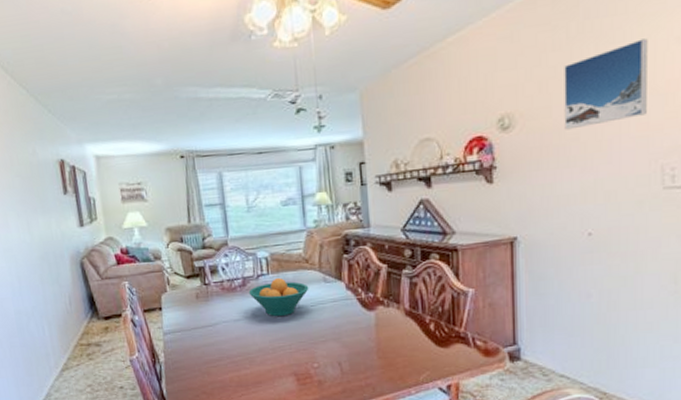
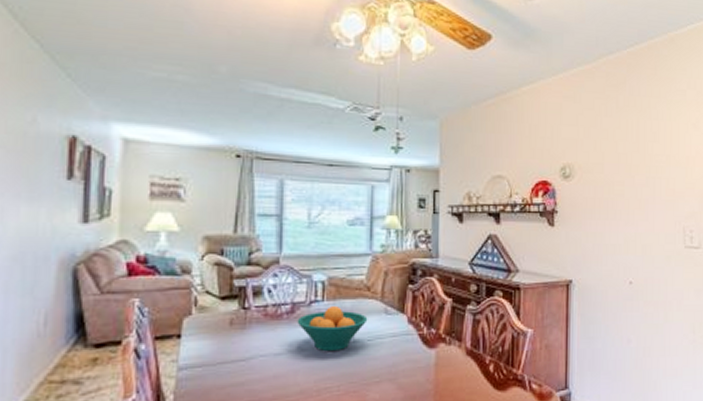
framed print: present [564,38,648,130] -> none [613,120,674,187]

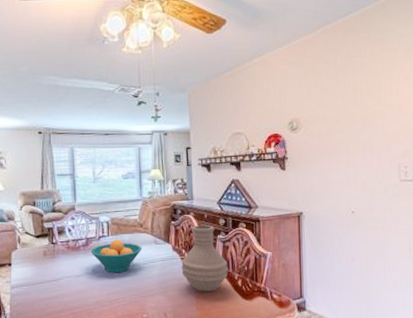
vase: none [418,291,478,380] -> present [181,225,228,292]

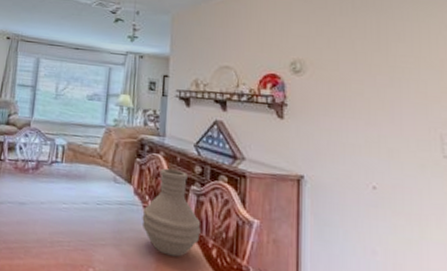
fruit bowl: present [90,240,142,273] -> none [39,168,99,210]

